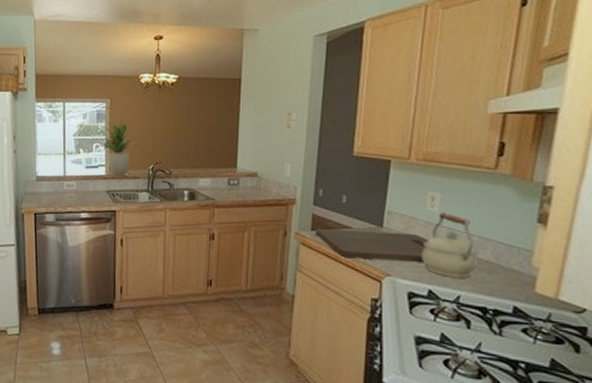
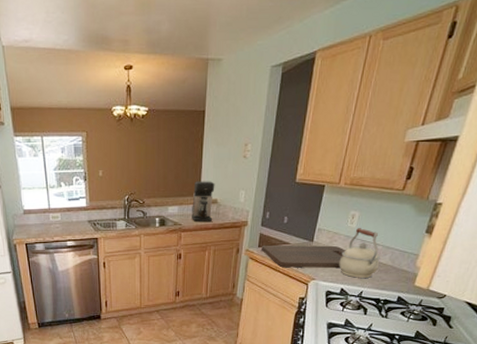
potted plant: present [101,118,136,176] -> none [80,151,112,207]
coffee maker: none [227,151,254,199] -> present [192,181,215,223]

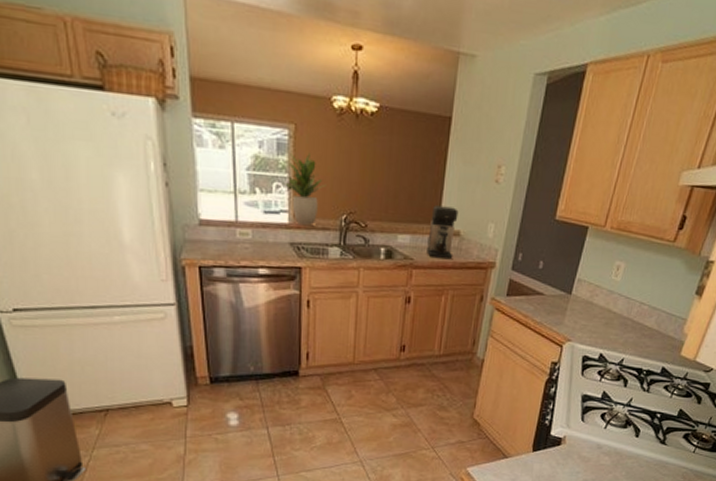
potted plant: none [80,151,112,207] -> present [283,152,327,226]
cutting board: present [261,244,346,269] -> none [510,293,608,330]
kettle: present [339,227,380,278] -> none [599,281,646,343]

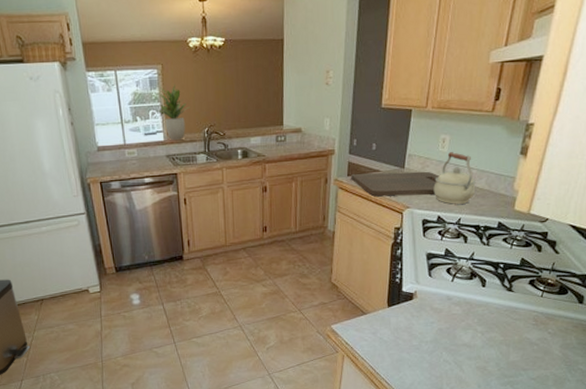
coffee maker: present [427,205,459,260] -> none [275,110,298,153]
cutting board: none [510,293,608,330] -> present [351,171,440,197]
kettle: none [599,281,646,343] -> present [433,151,476,204]

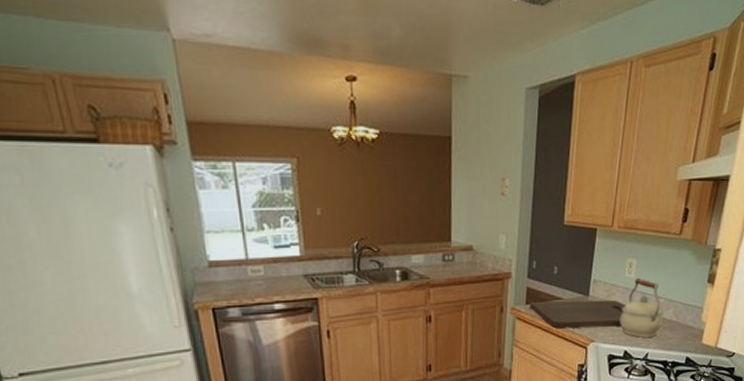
potted plant: present [157,84,190,141] -> none [290,184,335,257]

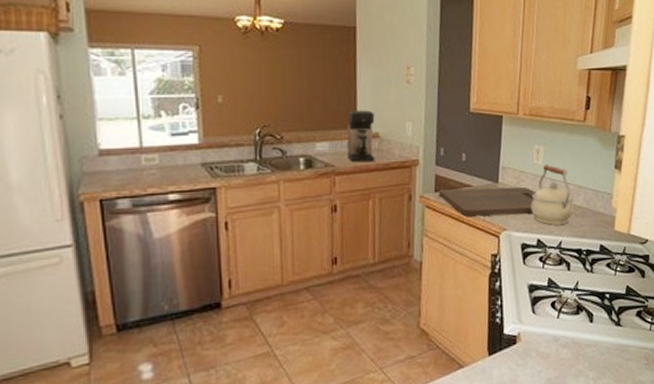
coffee maker: none [441,223,469,275] -> present [347,110,375,163]

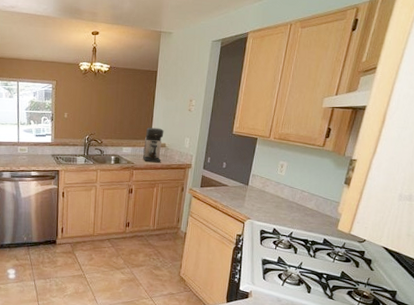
cutting board: present [439,186,536,217] -> none [203,185,277,211]
kettle: present [530,164,575,225] -> none [271,175,307,220]

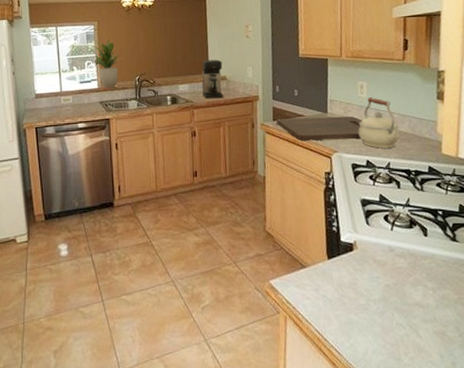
potted plant: none [48,97,76,144] -> present [92,38,123,88]
cutting board: none [203,185,277,211] -> present [276,116,363,141]
kettle: none [271,175,307,220] -> present [358,96,401,148]

